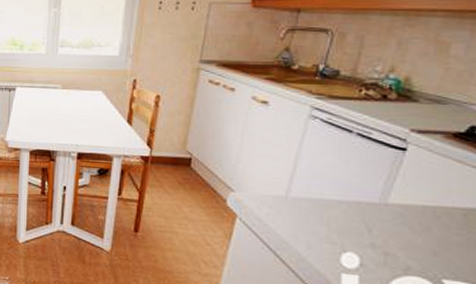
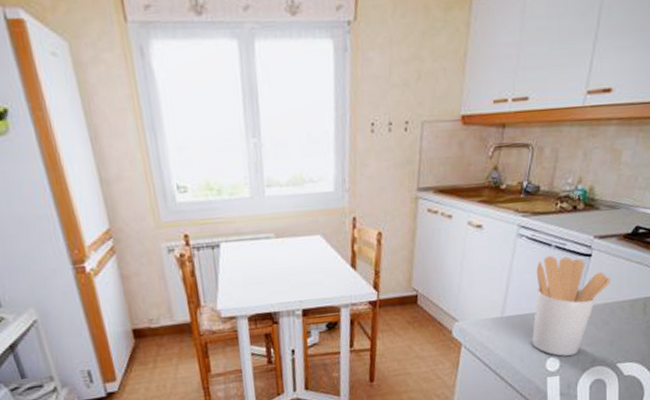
utensil holder: none [322,142,435,256] -> present [531,255,611,357]

